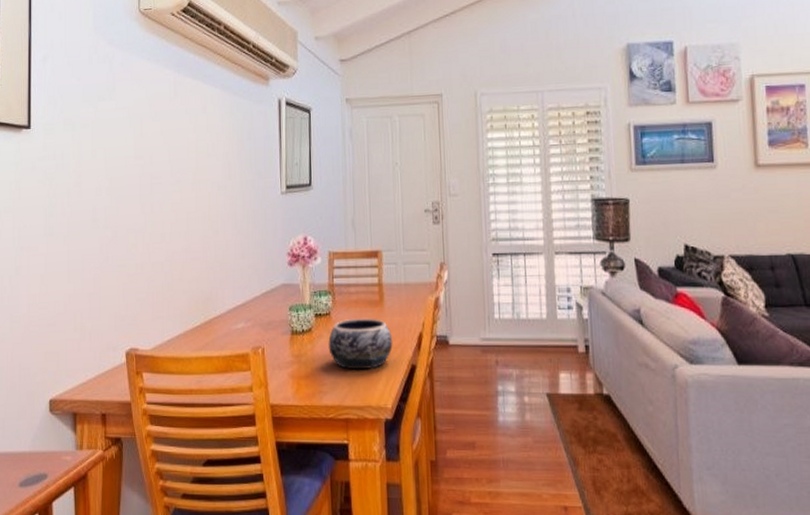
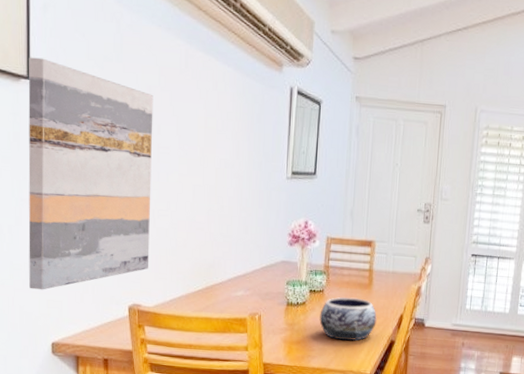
wall art: none [28,106,146,342] -> present [28,57,153,290]

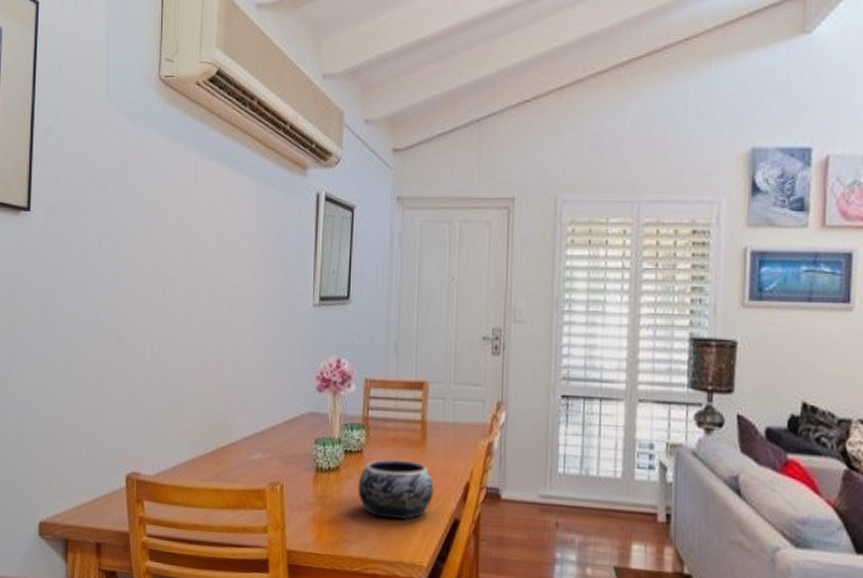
wall art: present [28,57,153,290] -> none [18,186,160,457]

